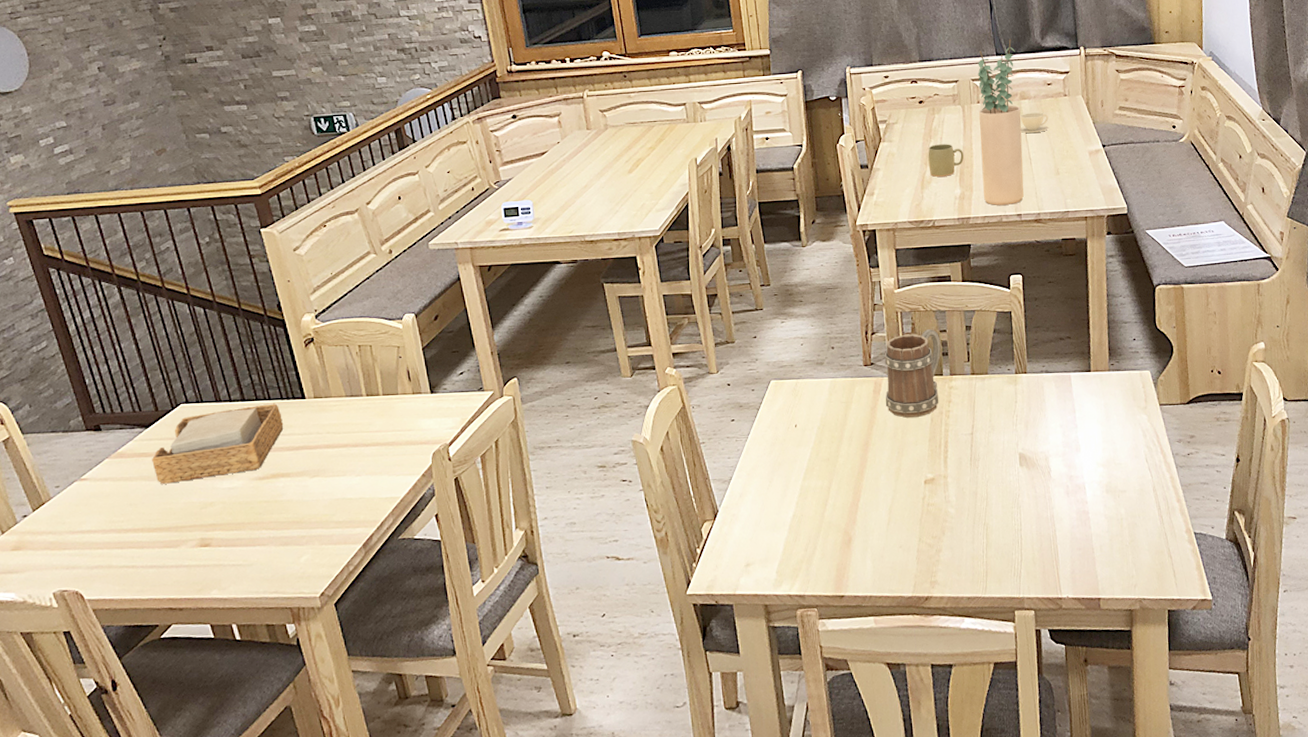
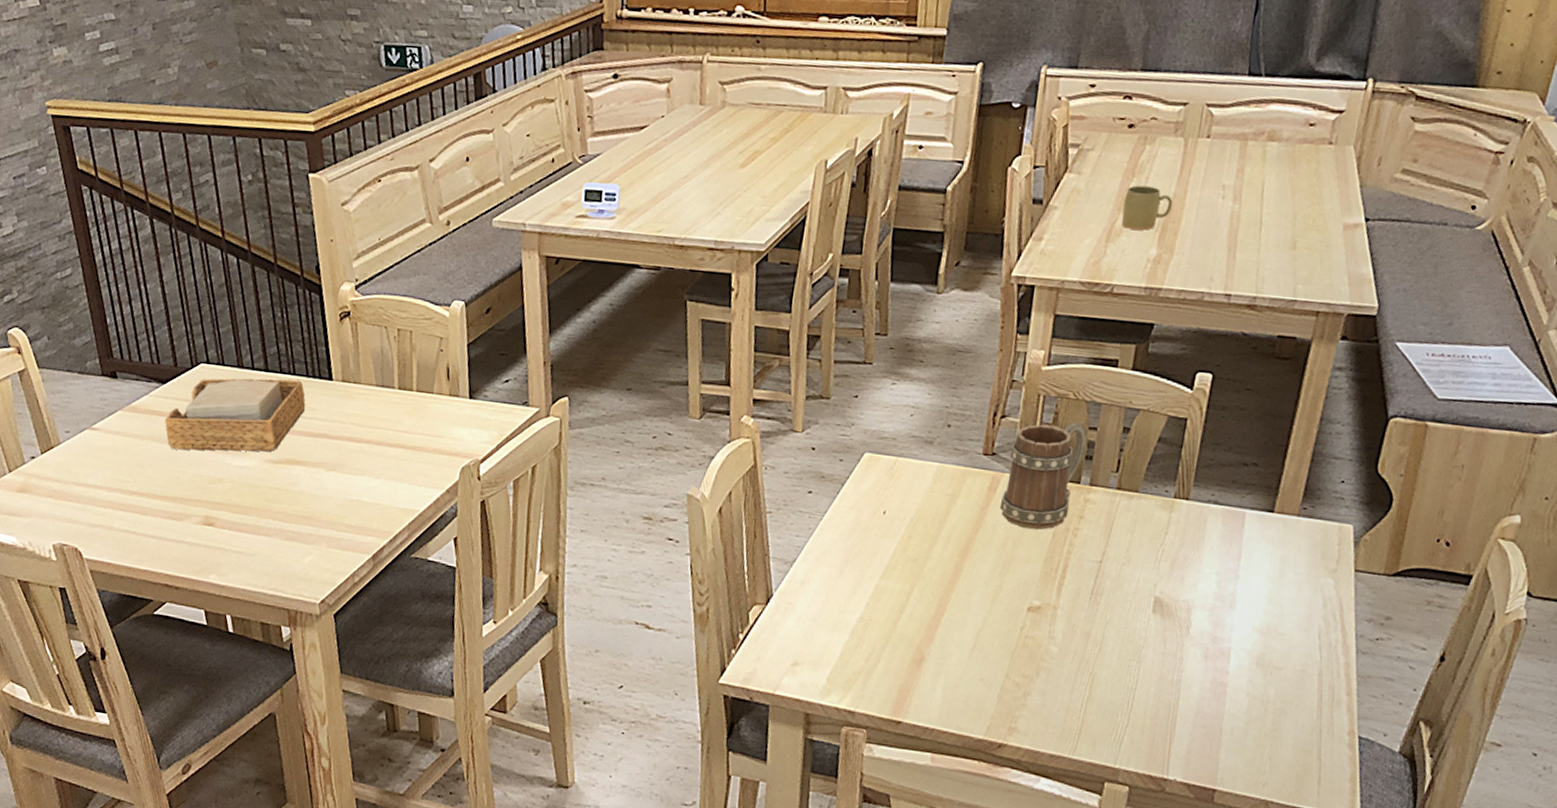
vase: present [977,39,1024,205] -> none [1186,54,1276,280]
teacup: present [1020,112,1049,134] -> none [1256,160,1300,190]

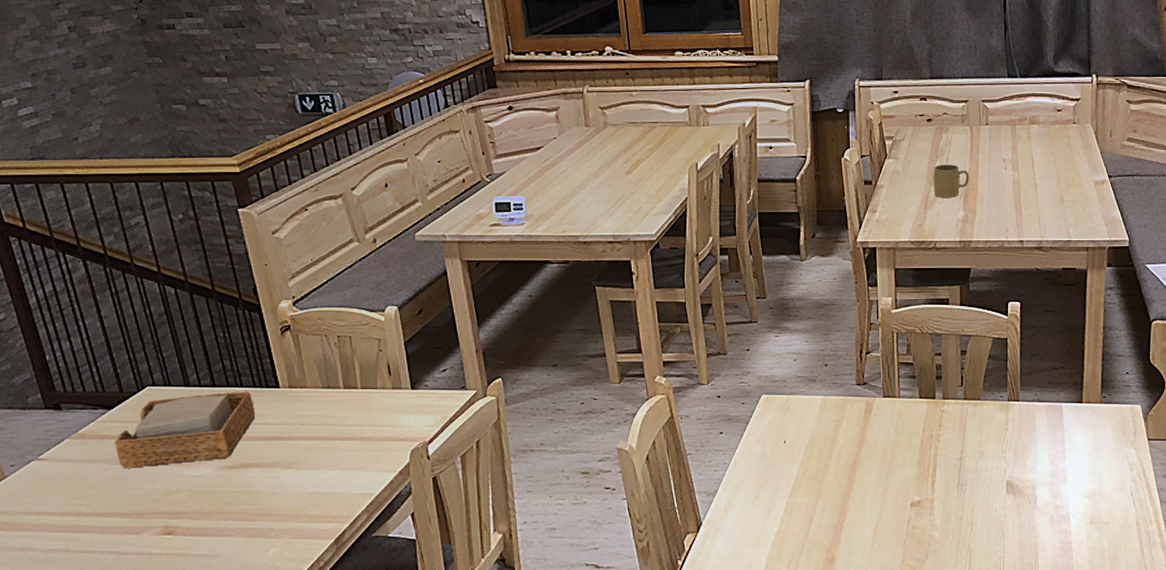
beer mug: present [999,423,1088,530] -> none [876,352,935,439]

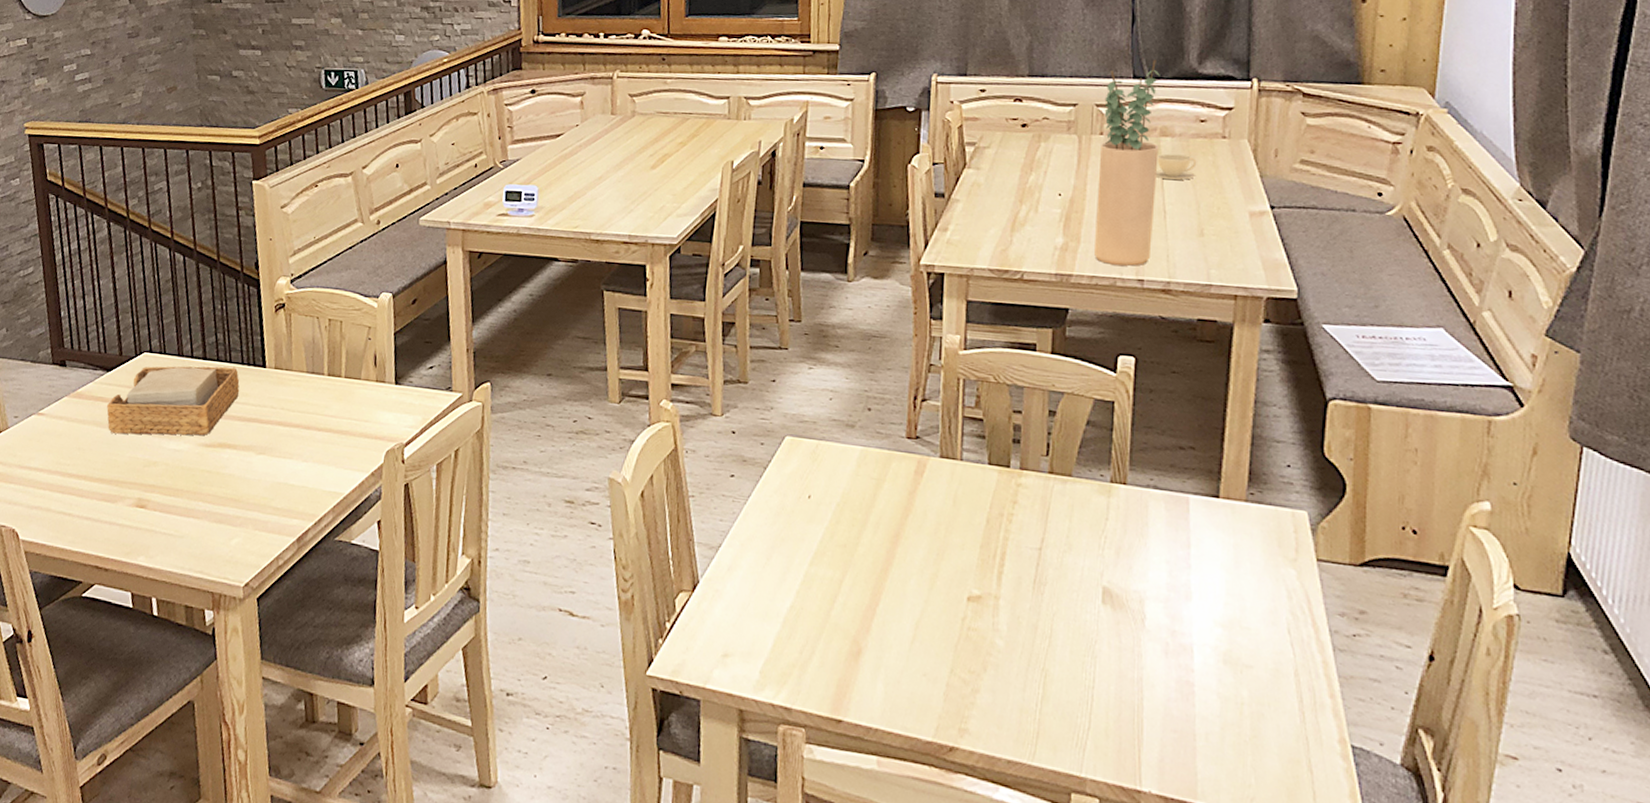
mug: present [933,164,970,198] -> none [1024,179,1074,220]
vase: none [986,61,1029,230] -> present [1094,59,1160,266]
teacup: none [1027,138,1056,160] -> present [1155,153,1197,181]

